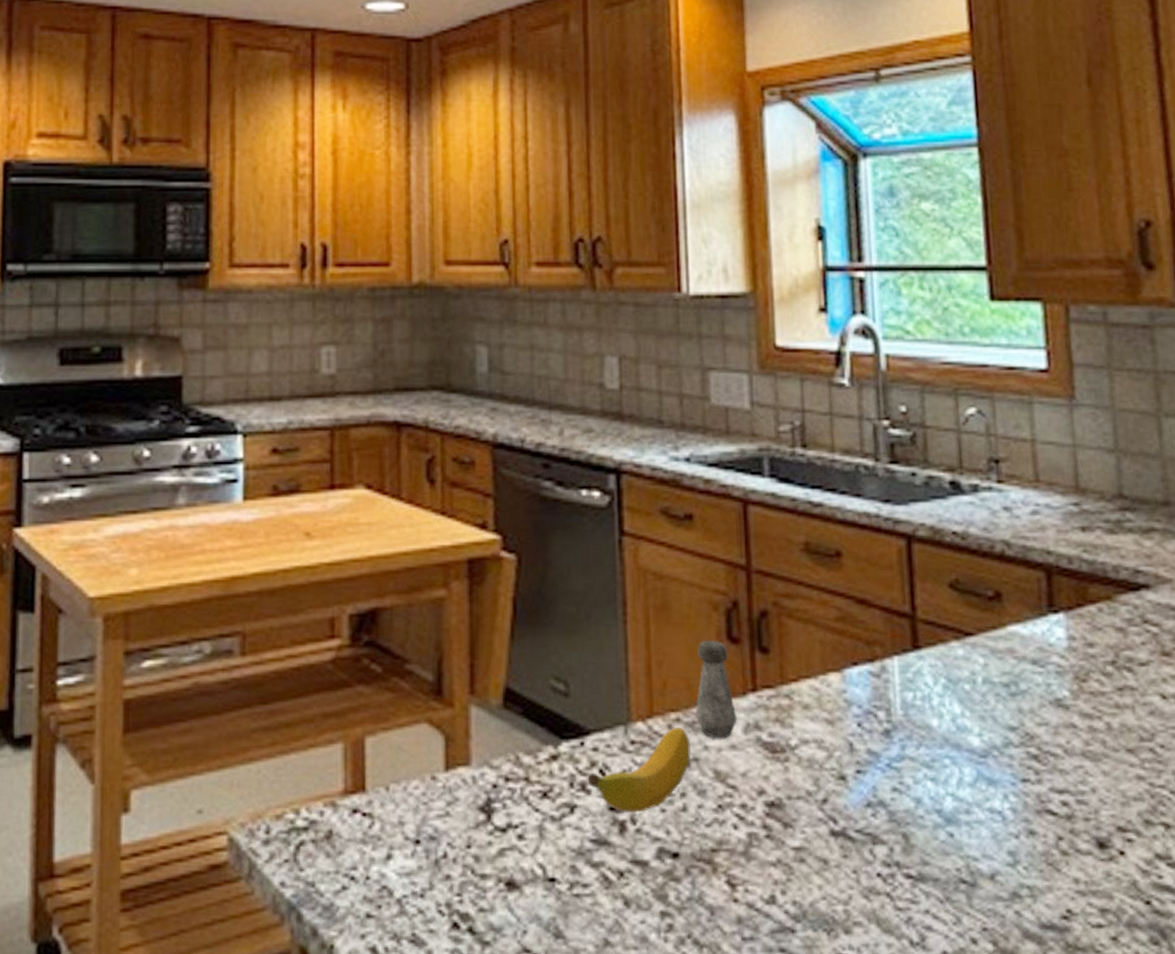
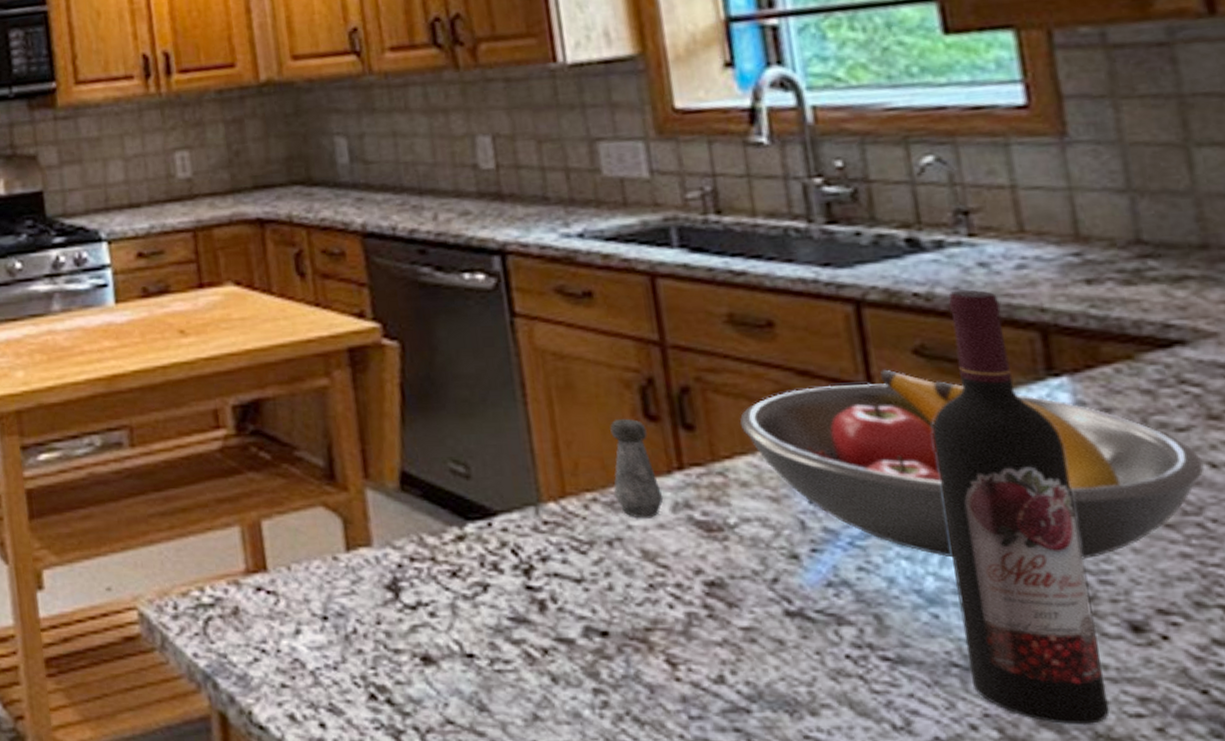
banana: present [587,728,691,813] -> none [499,507,613,592]
fruit bowl: none [806,601,1157,781] -> present [739,369,1205,560]
wine bottle: none [959,530,1078,936] -> present [932,289,1110,725]

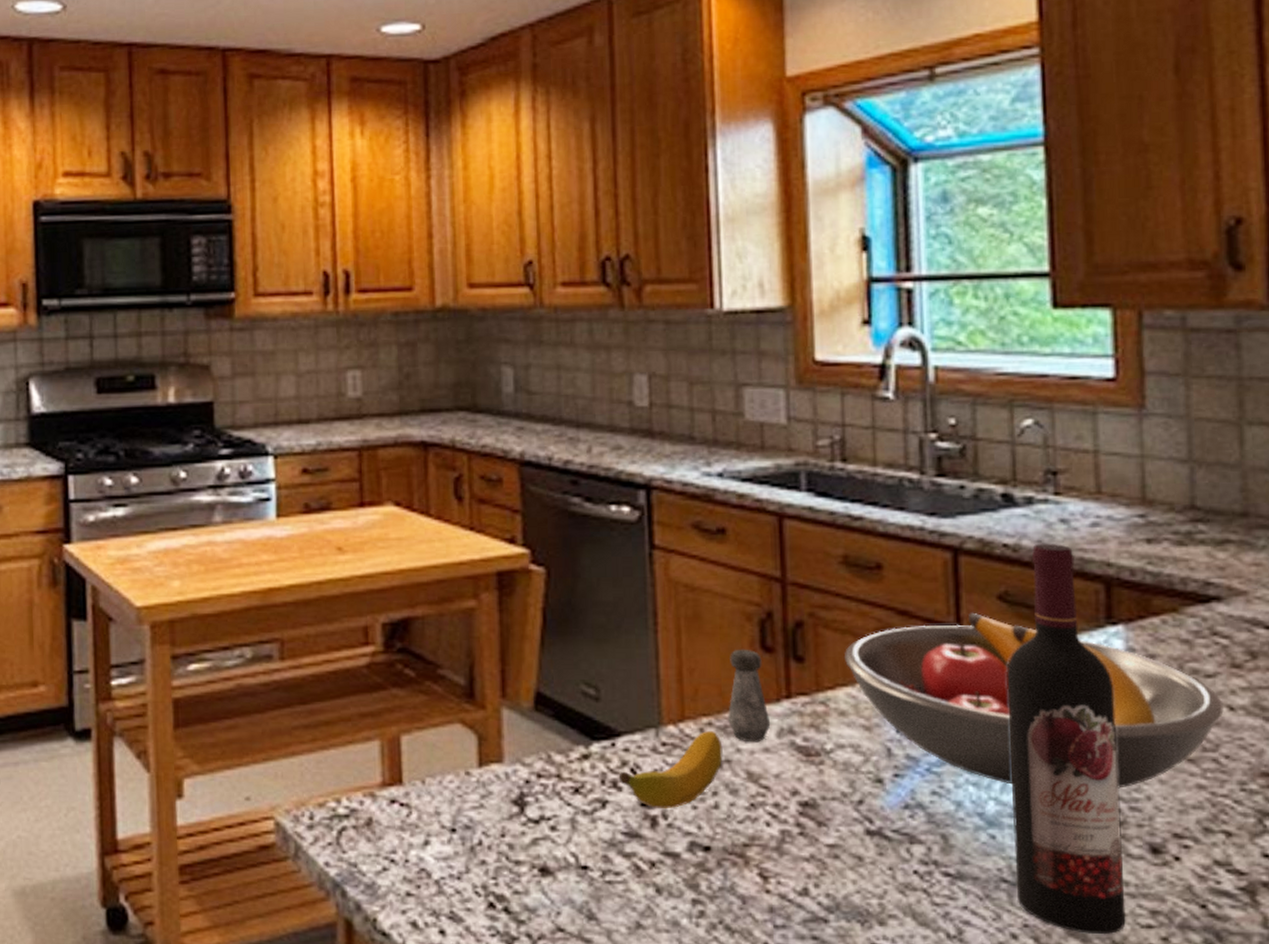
banana: none [499,507,613,592] -> present [618,731,723,809]

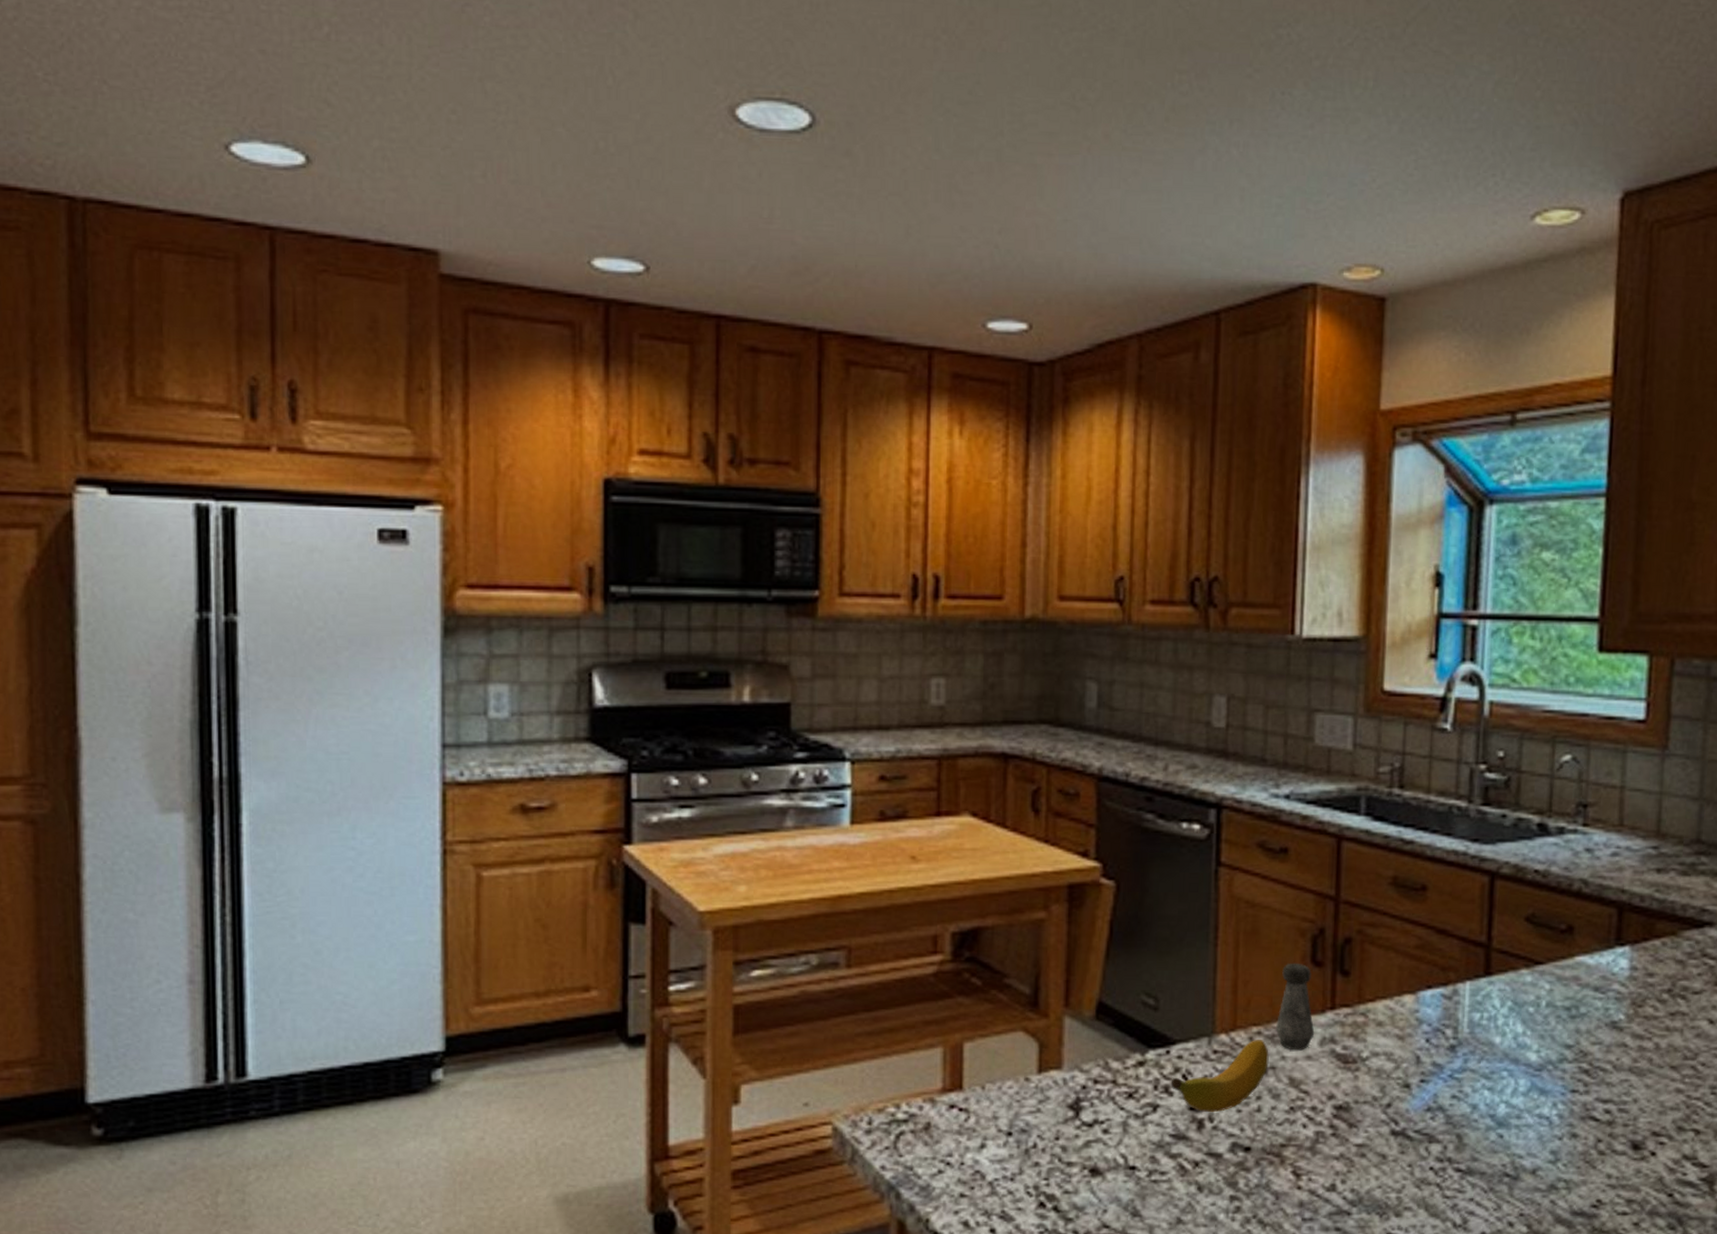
fruit bowl: present [844,612,1224,789] -> none [1385,932,1705,1092]
wine bottle: present [1006,543,1126,935] -> none [1517,870,1617,1222]

